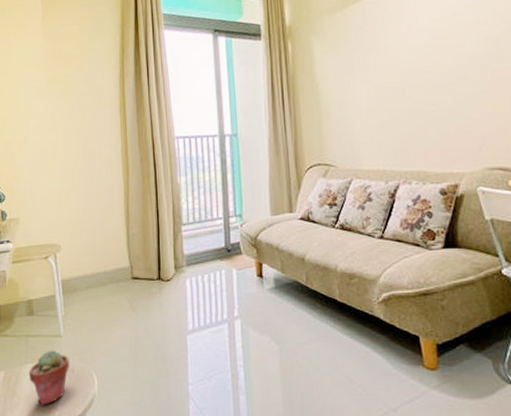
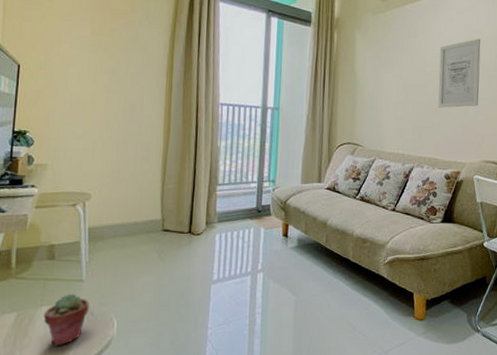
wall art: none [413,22,472,110] -> present [438,38,481,108]

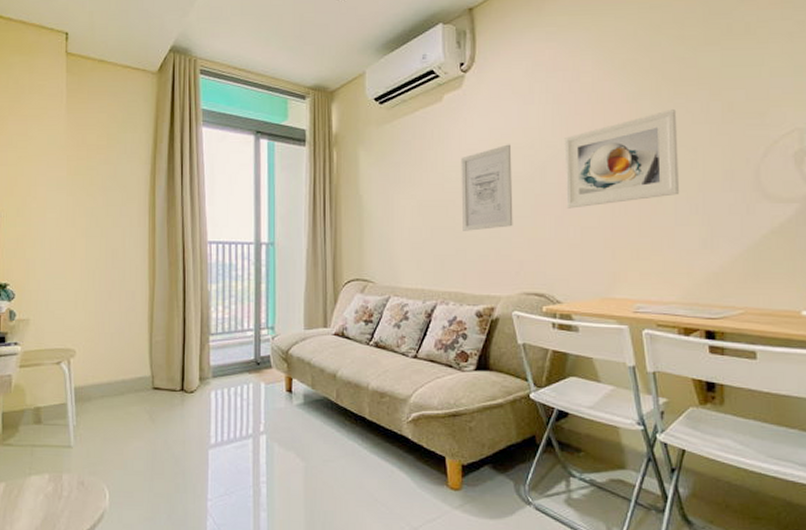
potted succulent: present [43,293,90,346] -> none [32,461,80,520]

